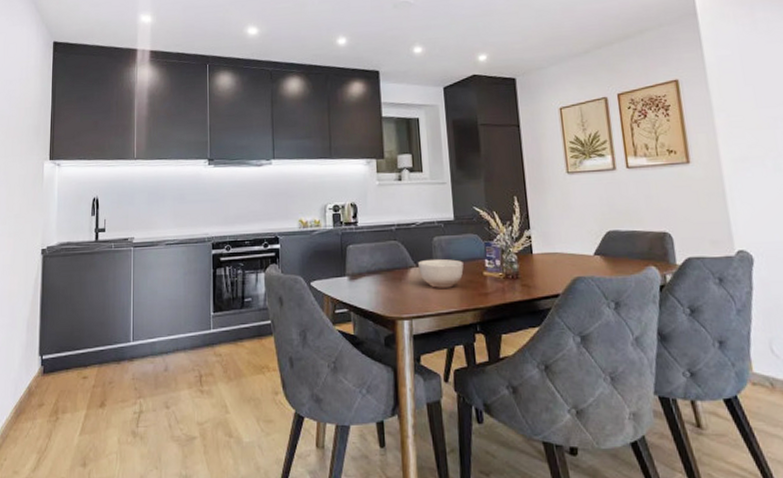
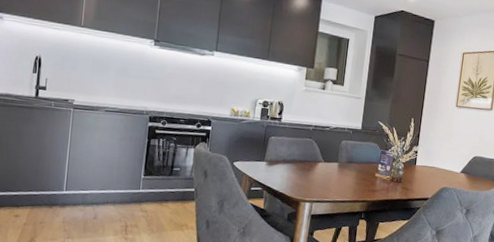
bowl: present [417,258,464,288] -> none [325,157,362,182]

